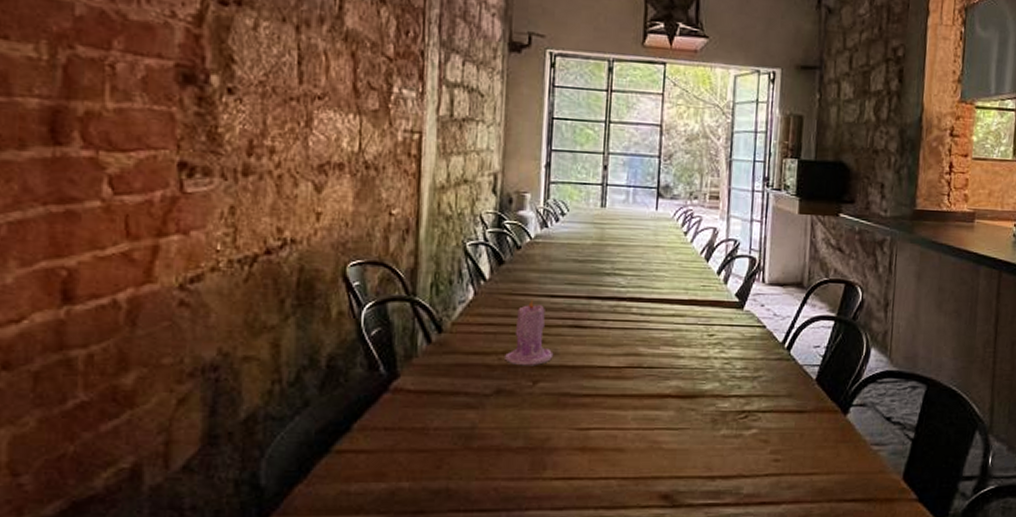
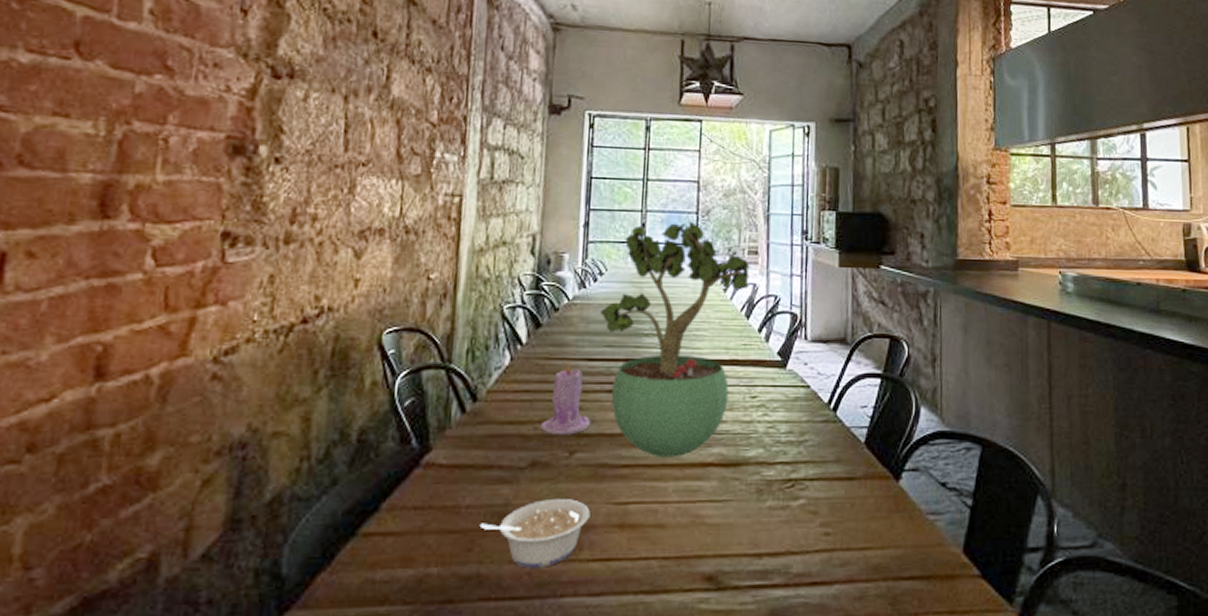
legume: none [447,424,553,485] -> present [479,499,591,568]
potted plant: none [562,165,712,389] -> present [600,222,751,458]

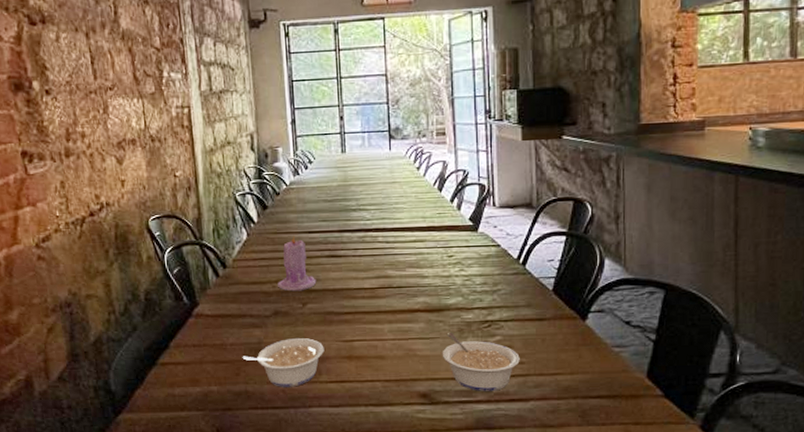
potted plant: present [600,222,751,458] -> none [313,111,440,306]
legume: none [735,493,825,572] -> present [442,332,520,391]

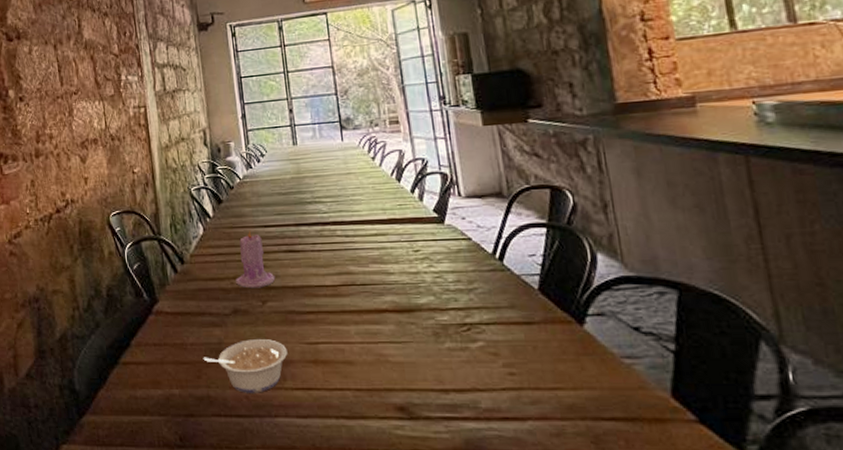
legume: present [442,332,520,391] -> none [417,335,510,406]

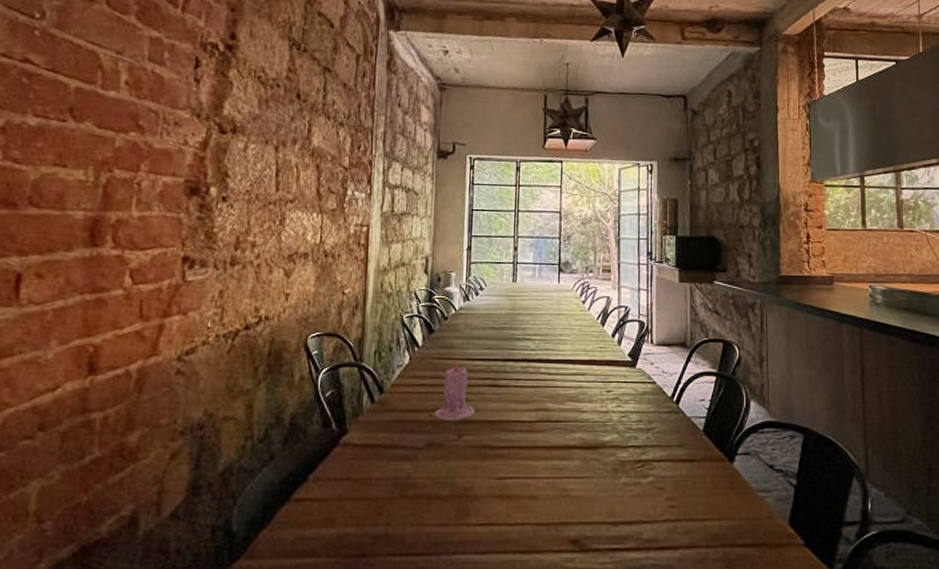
legume: present [203,339,288,393] -> none [387,474,476,530]

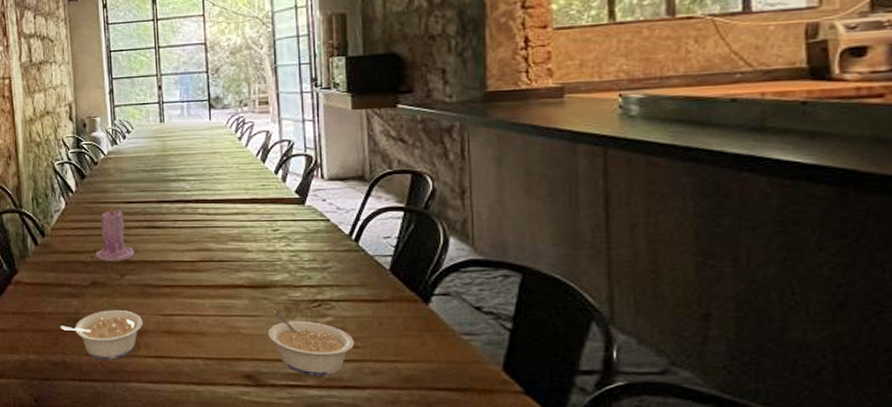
legume: none [387,474,476,530] -> present [60,310,143,360]
legume: none [595,471,671,538] -> present [267,310,354,376]

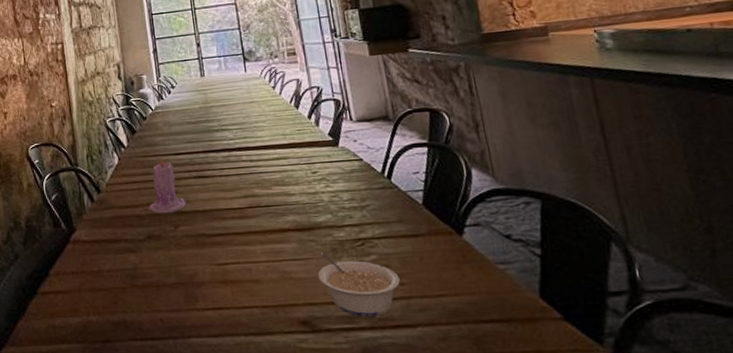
legume: present [60,310,143,360] -> none [119,262,199,316]

